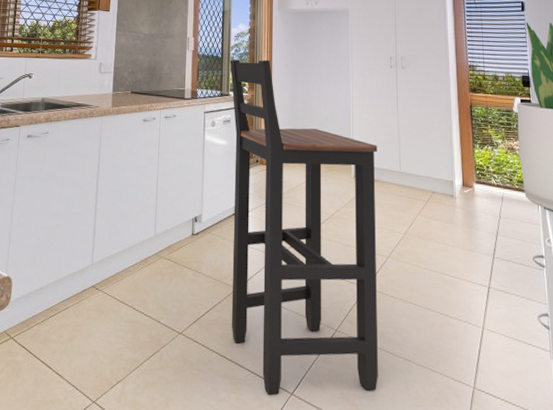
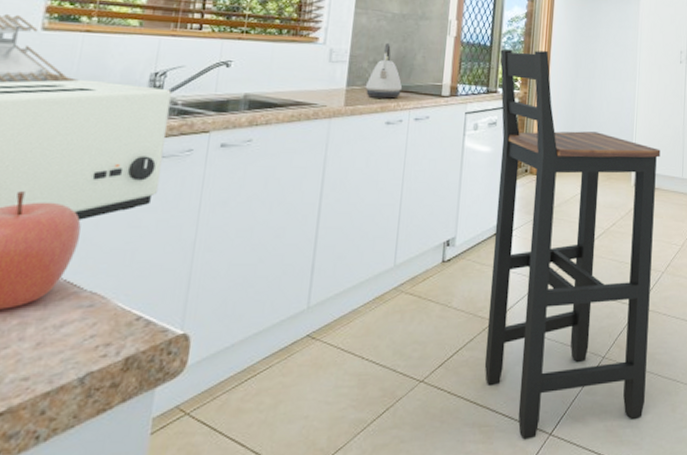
kettle: none [126,57,154,102] -> present [365,42,403,100]

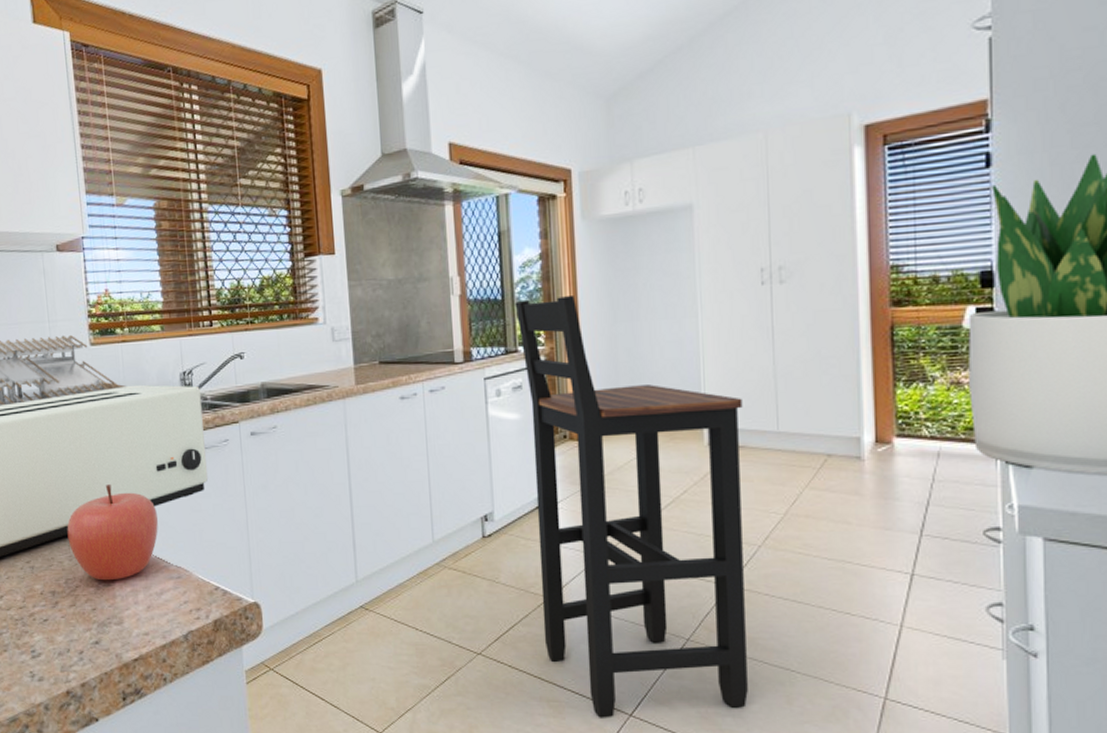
kettle: present [365,42,403,100] -> none [372,312,412,374]

